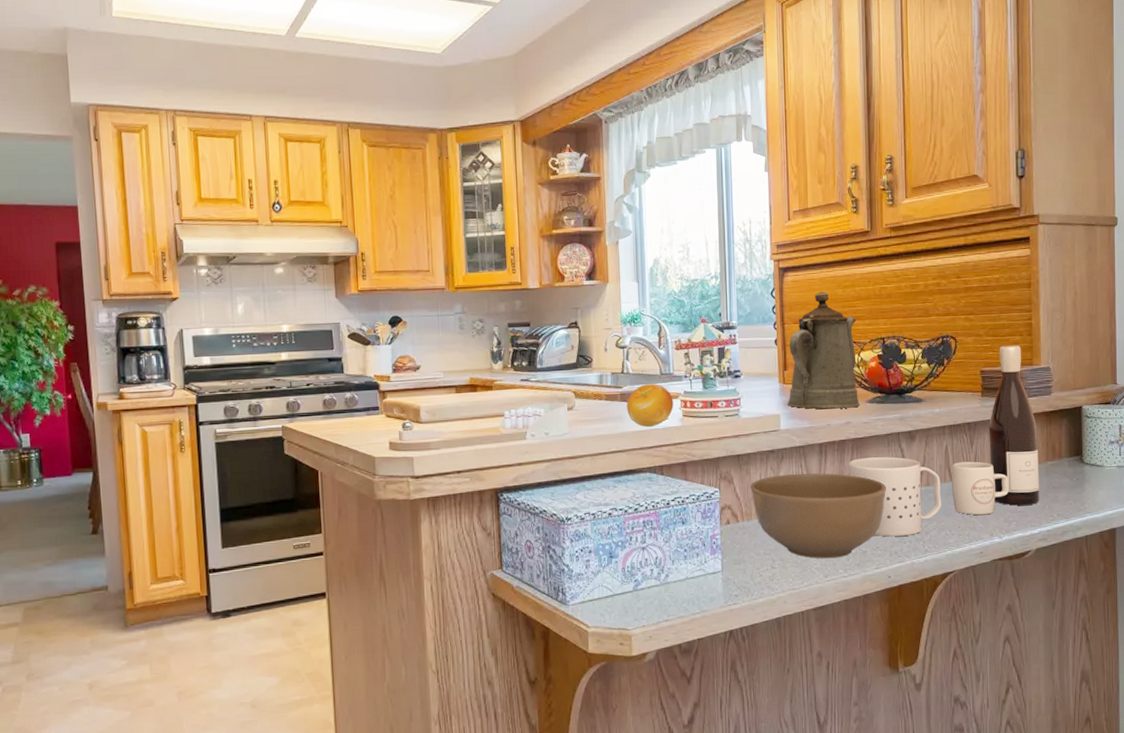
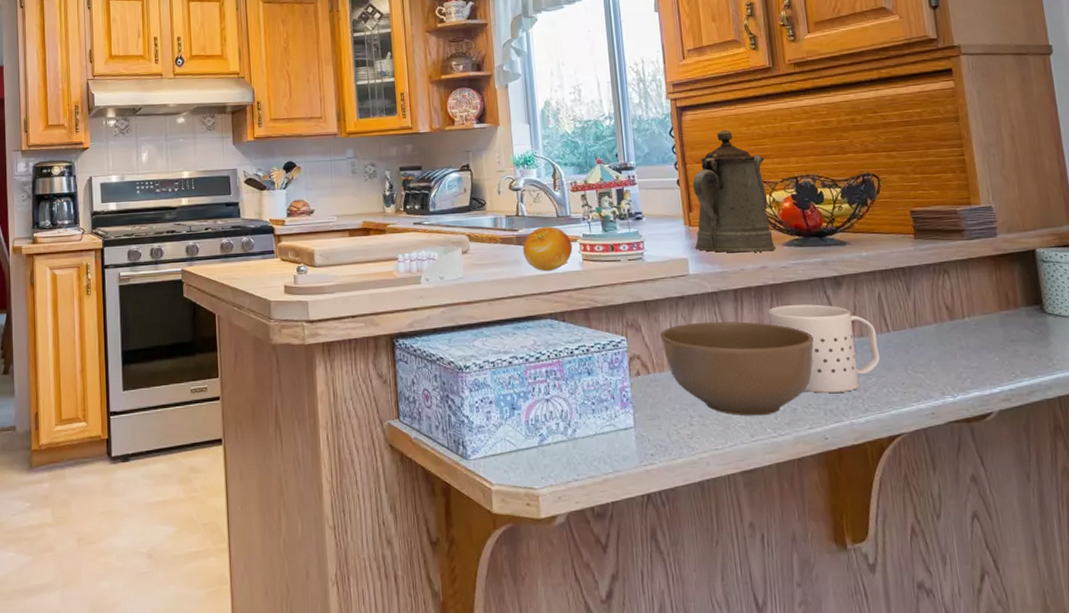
mug: present [952,461,1009,516] -> none [887,310,959,371]
bottle: present [989,345,1039,506] -> none [926,183,996,360]

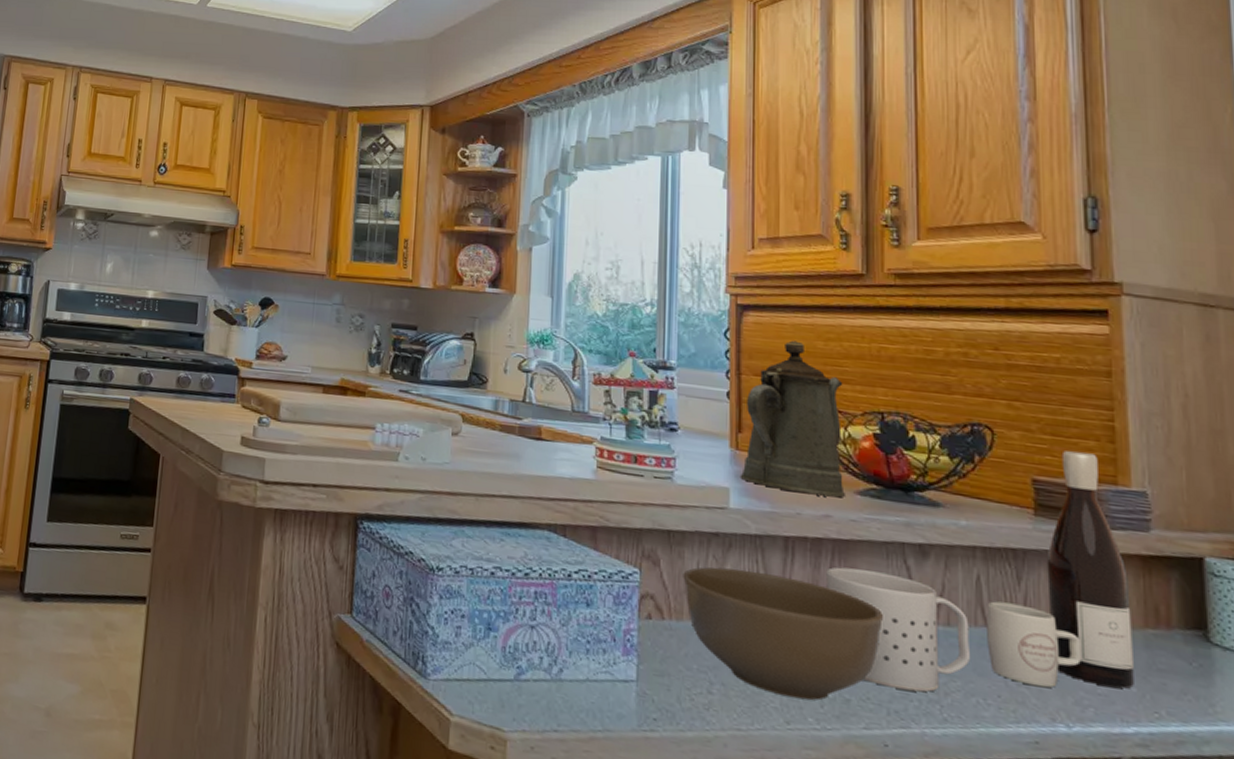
fruit: present [522,226,573,272] -> none [524,420,586,475]
mug: none [887,310,959,371] -> present [986,601,1083,688]
bottle: none [926,183,996,360] -> present [1046,450,1134,689]

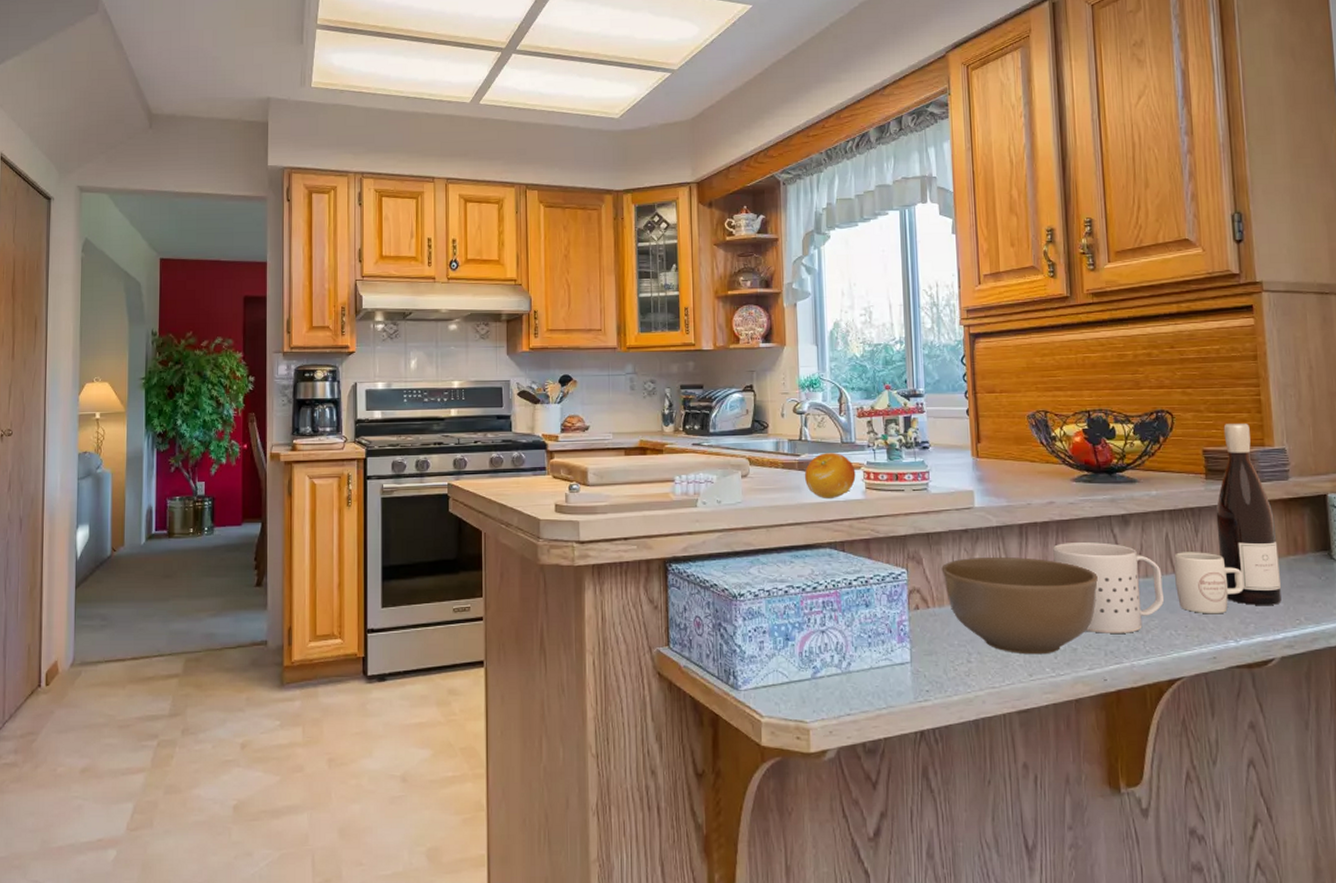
fruit: none [524,420,586,475] -> present [804,453,856,500]
coffee pot: present [740,340,845,498] -> none [981,359,1064,487]

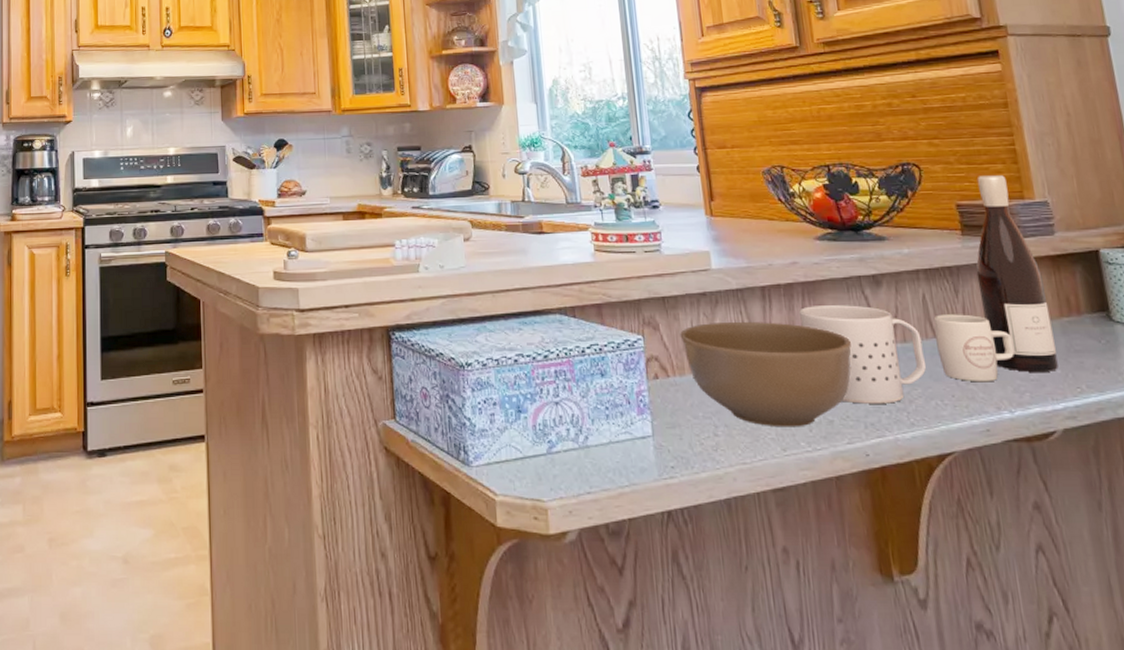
fruit: present [804,453,856,500] -> none [529,214,584,263]

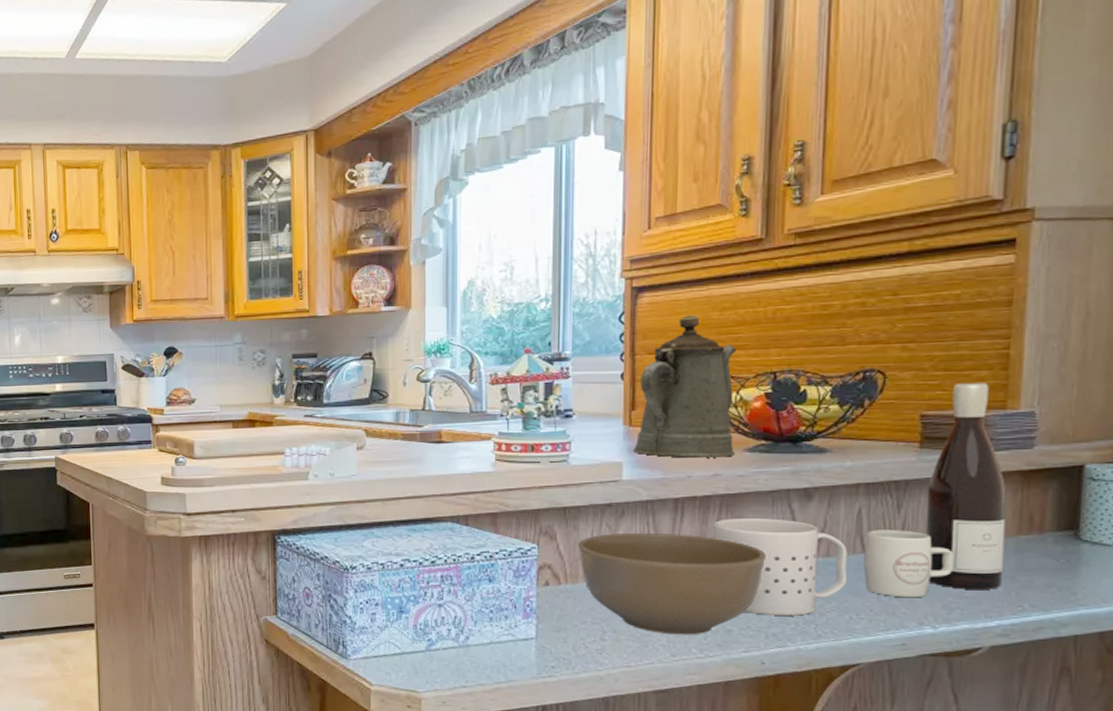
coffee pot: none [714,113,807,246] -> present [632,315,737,458]

